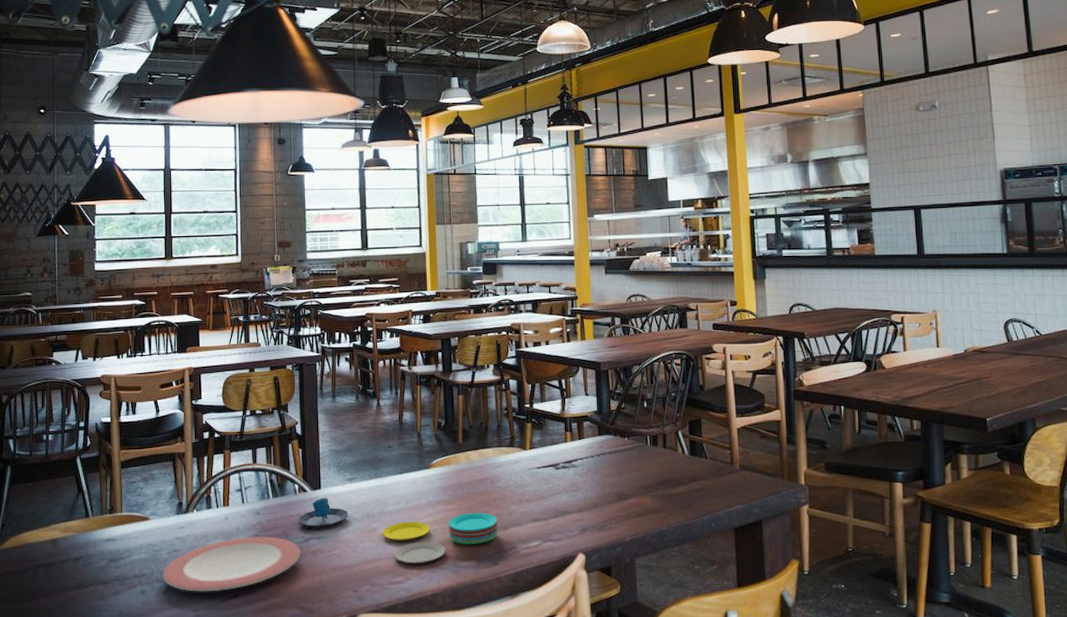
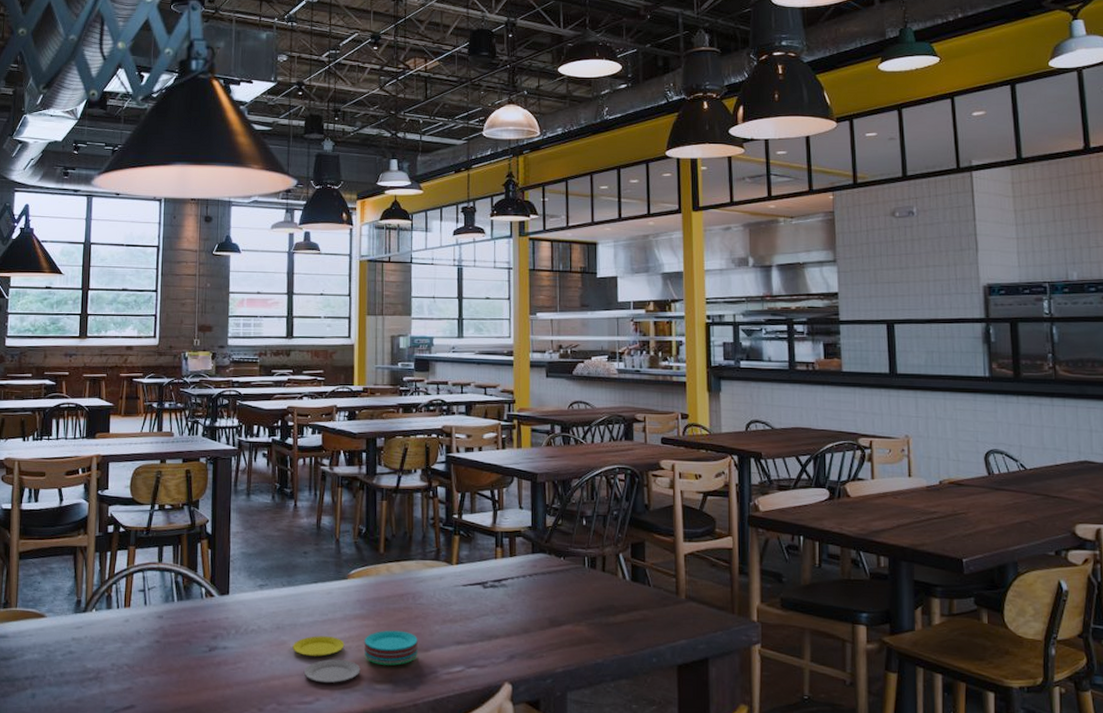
plate: present [163,536,300,592] -> none [55,642,204,700]
mug: present [299,497,349,528] -> none [203,603,257,637]

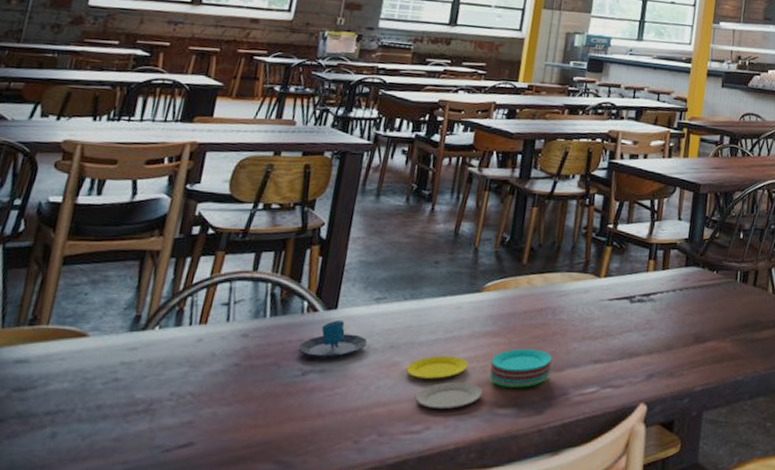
mug: none [203,603,257,637] -> present [298,319,367,358]

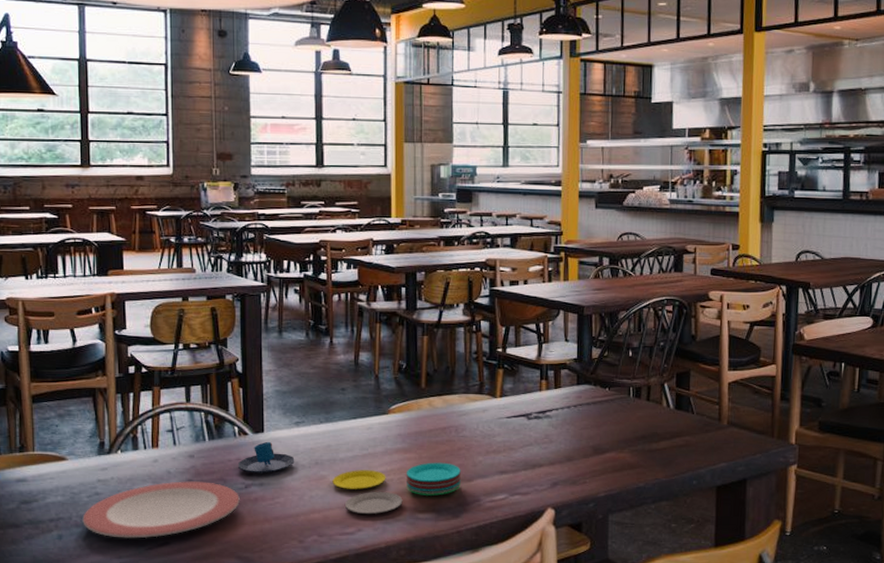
plate: none [88,365,293,438] -> present [82,481,240,539]

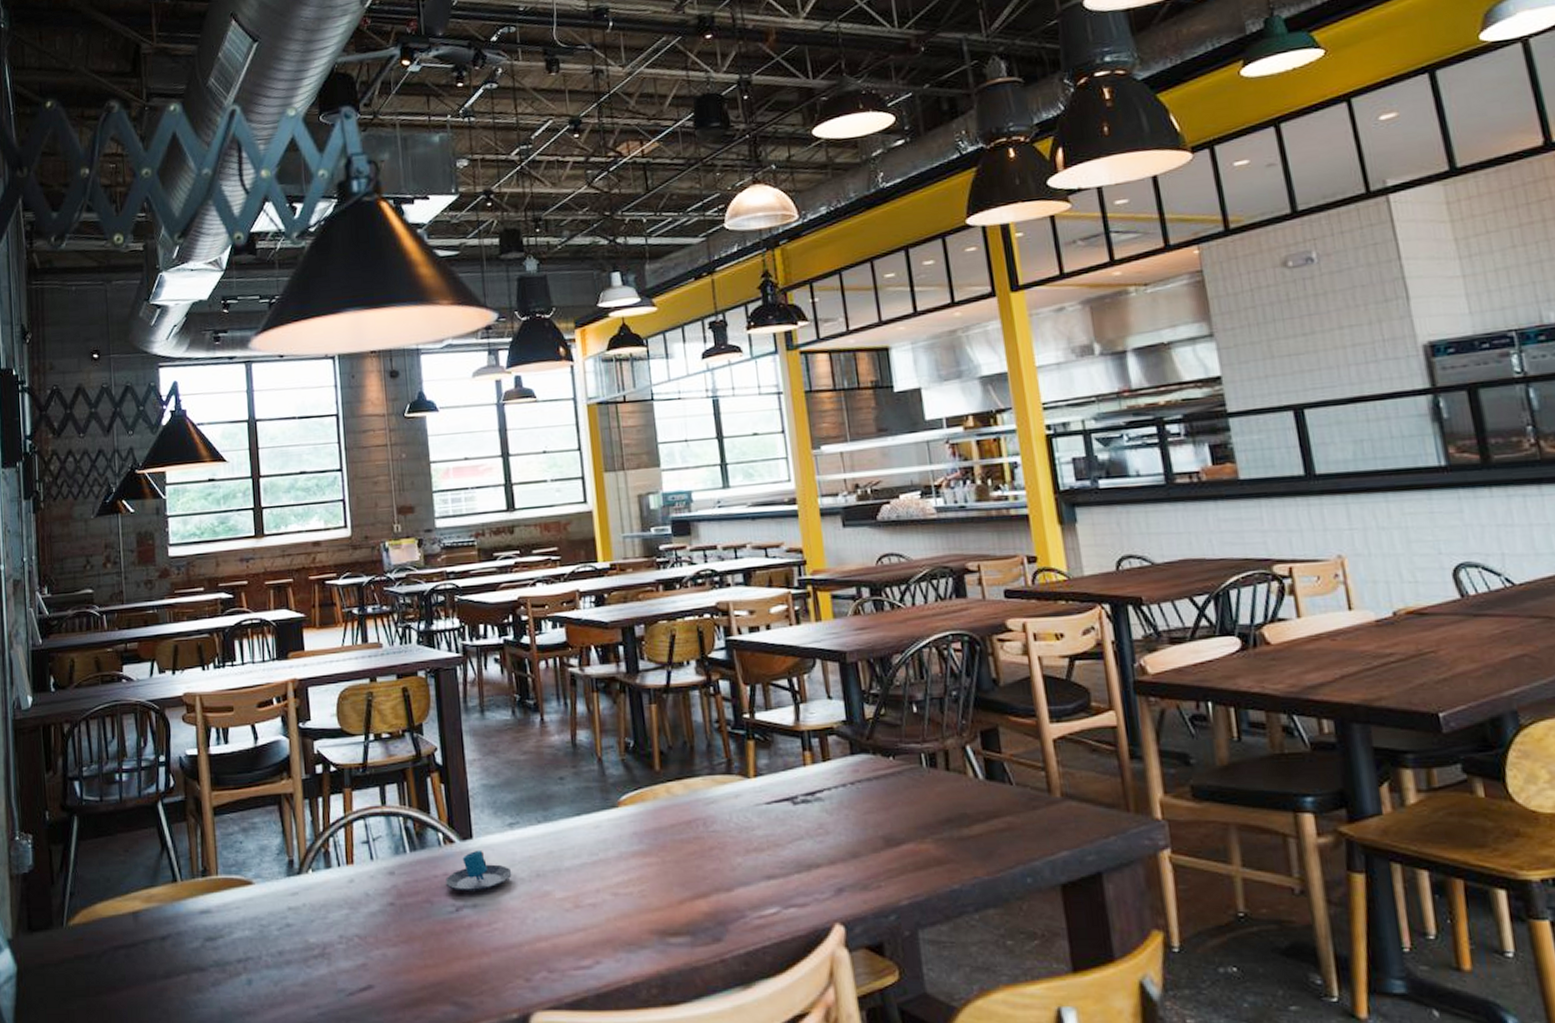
plate: present [82,481,240,539] -> none [273,905,451,982]
plate: present [332,462,461,515] -> none [558,867,718,941]

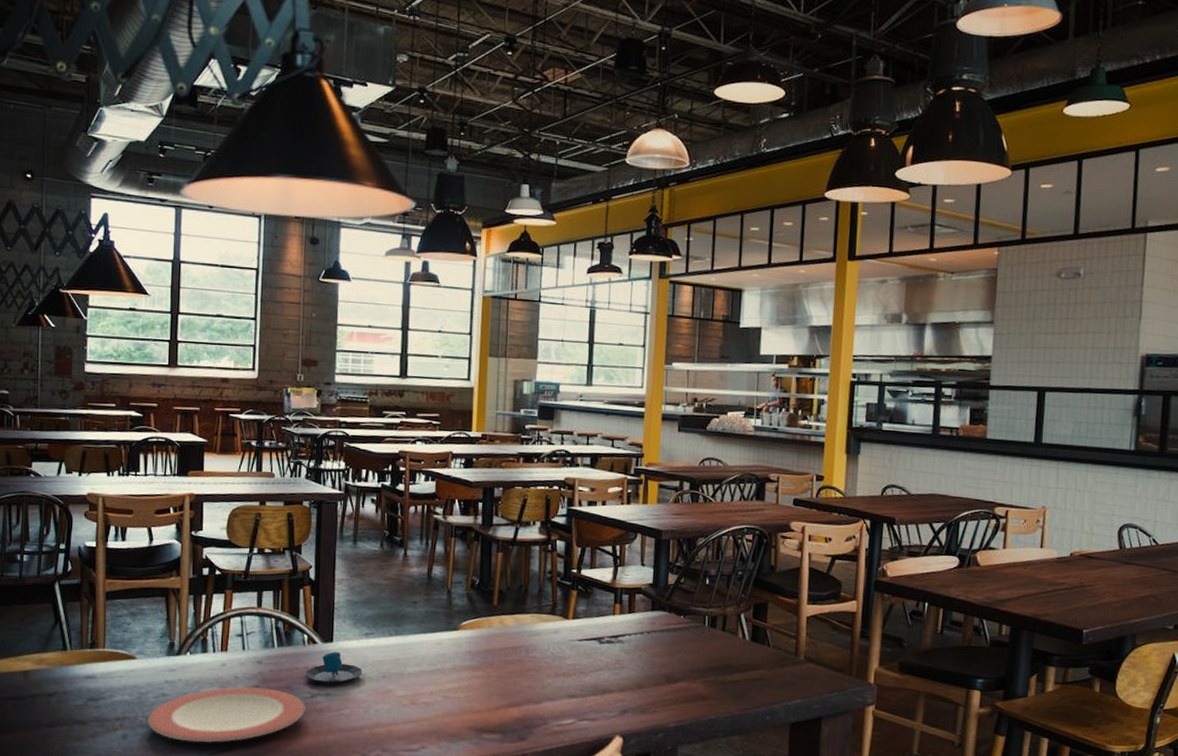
plate: none [273,905,451,982] -> present [148,687,305,743]

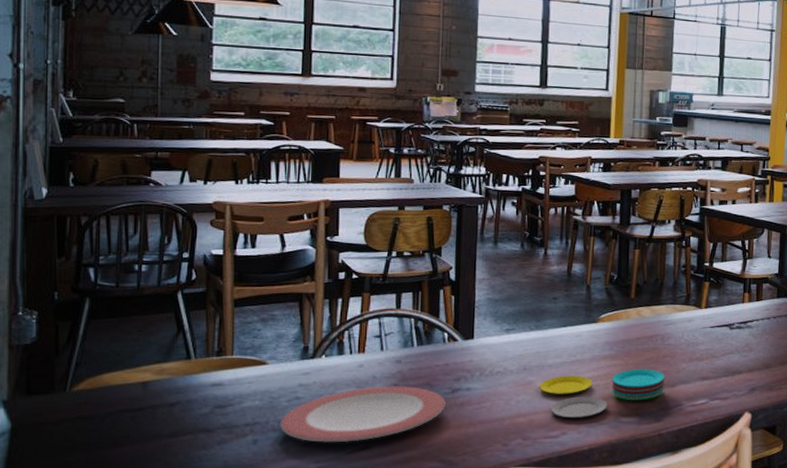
mug: present [305,651,363,684] -> none [446,347,503,379]
plate: none [399,681,529,732] -> present [539,368,665,419]

